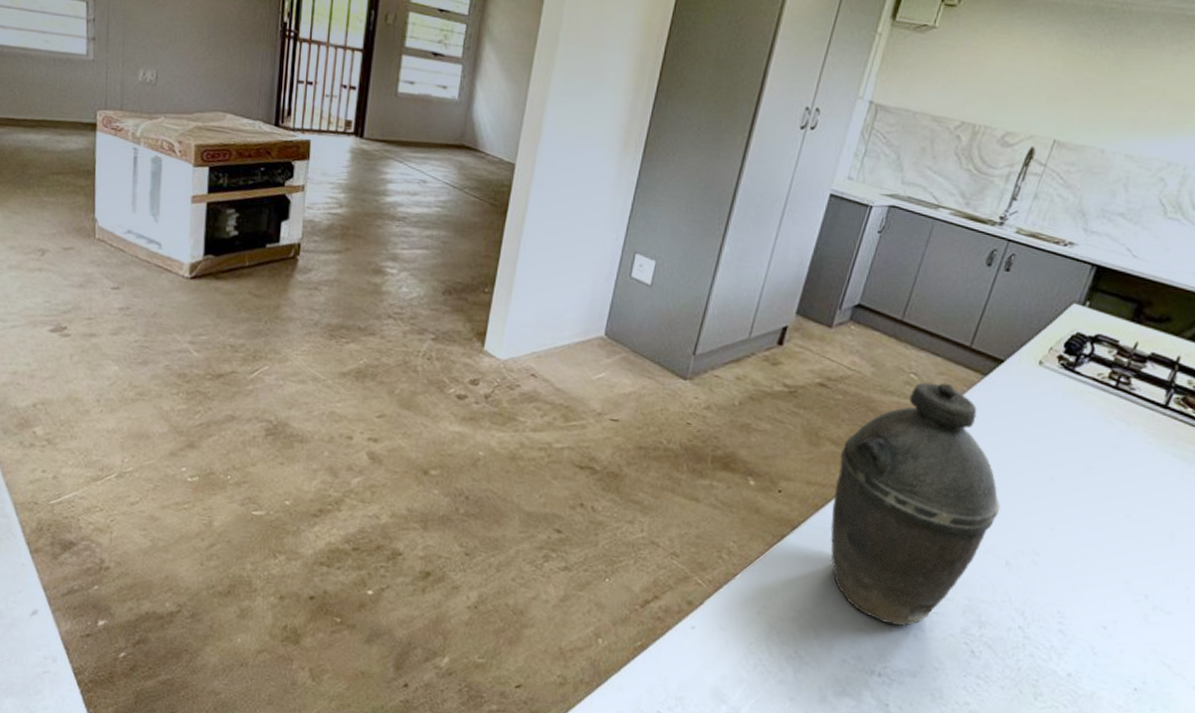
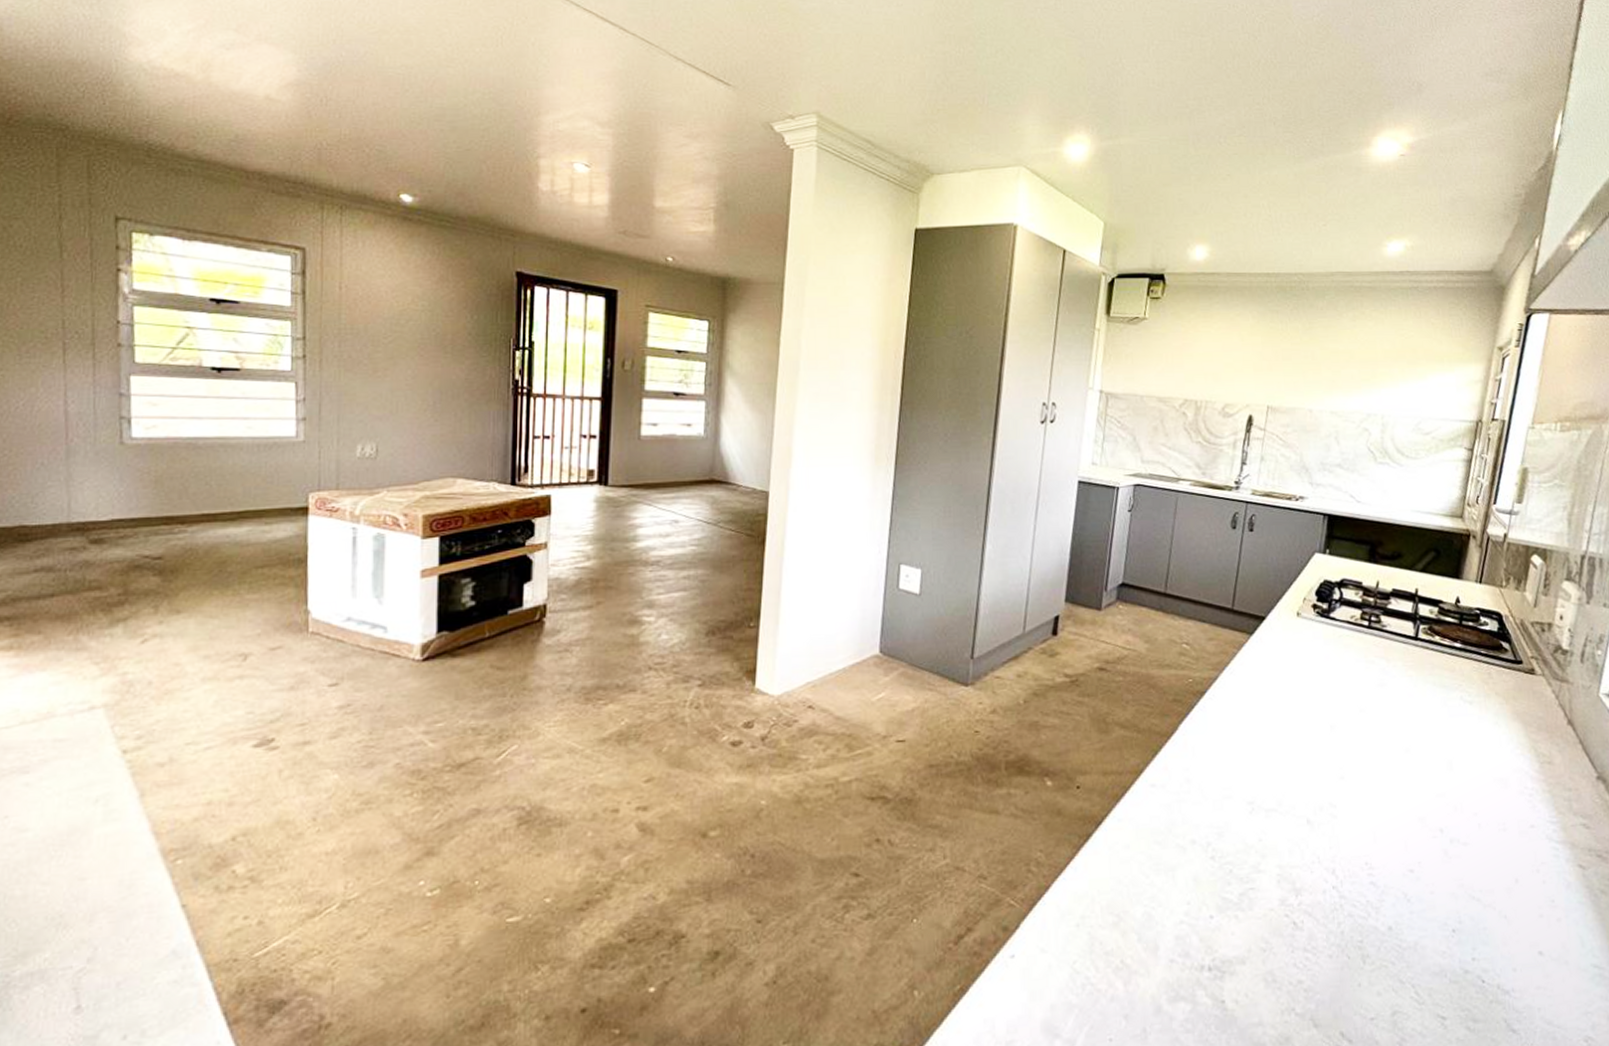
kettle: present [830,382,1001,626] -> none [1130,648,1291,910]

